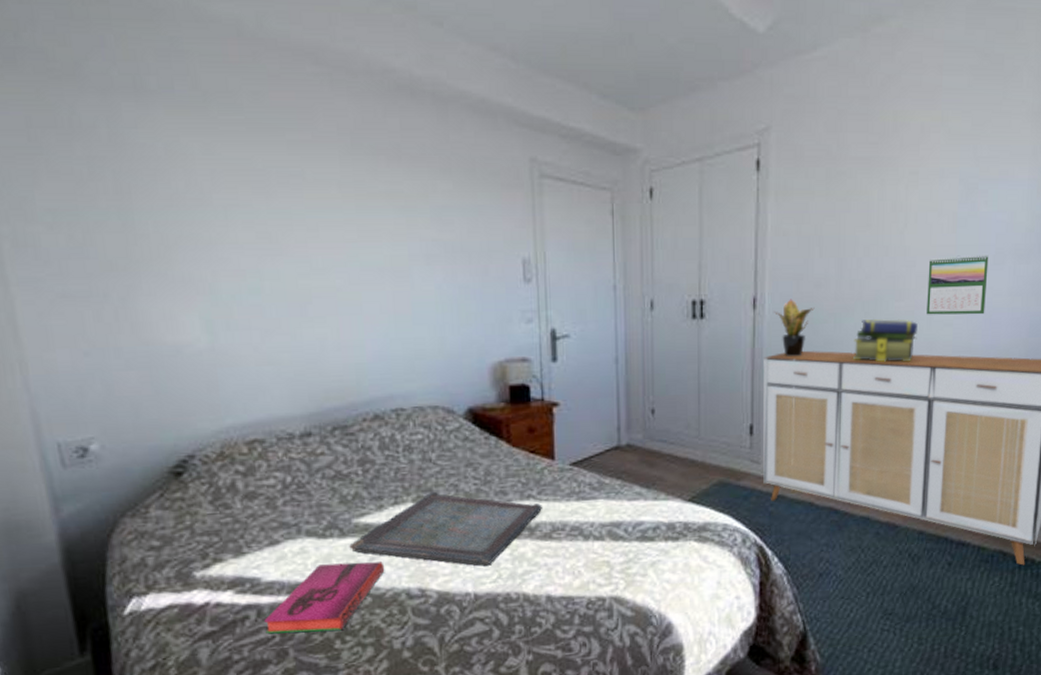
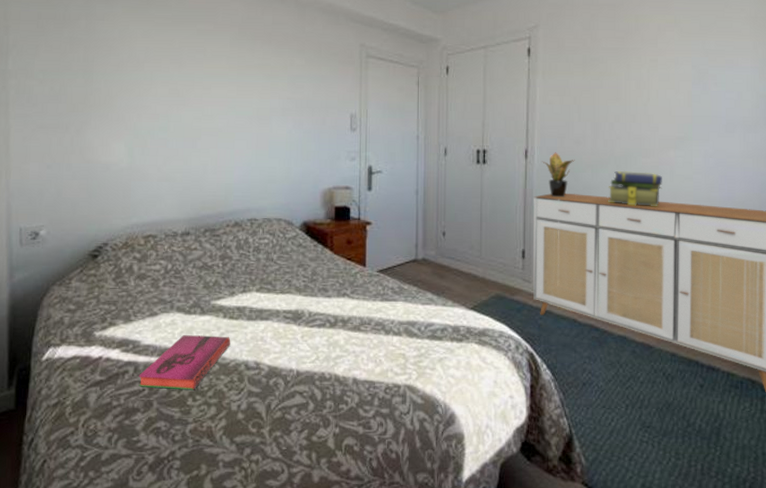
serving tray: present [349,492,542,566] -> none [207,285,354,348]
calendar: present [927,255,989,315] -> none [669,124,721,172]

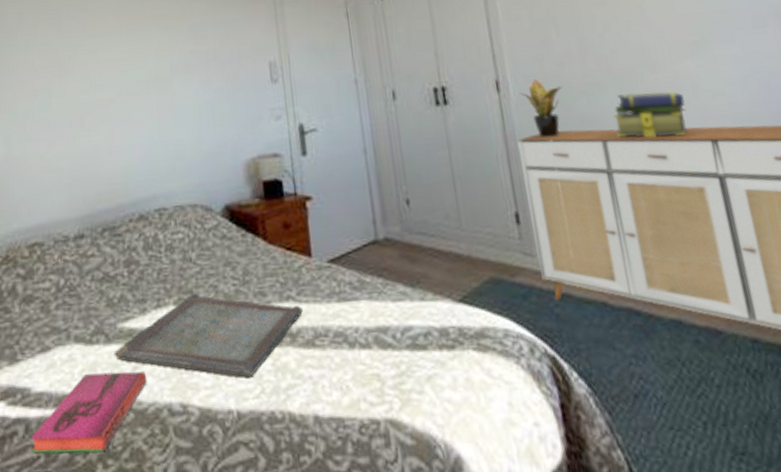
serving tray: none [207,285,354,348] -> present [114,294,303,378]

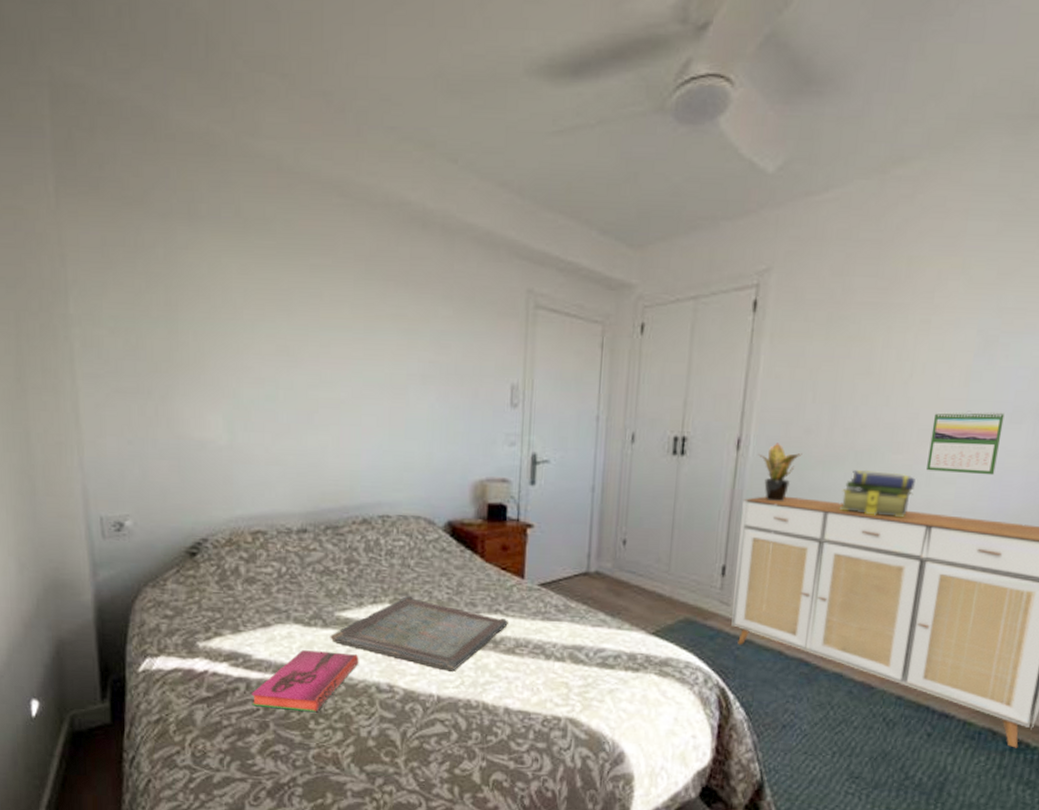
calendar: none [678,19,760,85] -> present [926,411,1005,476]

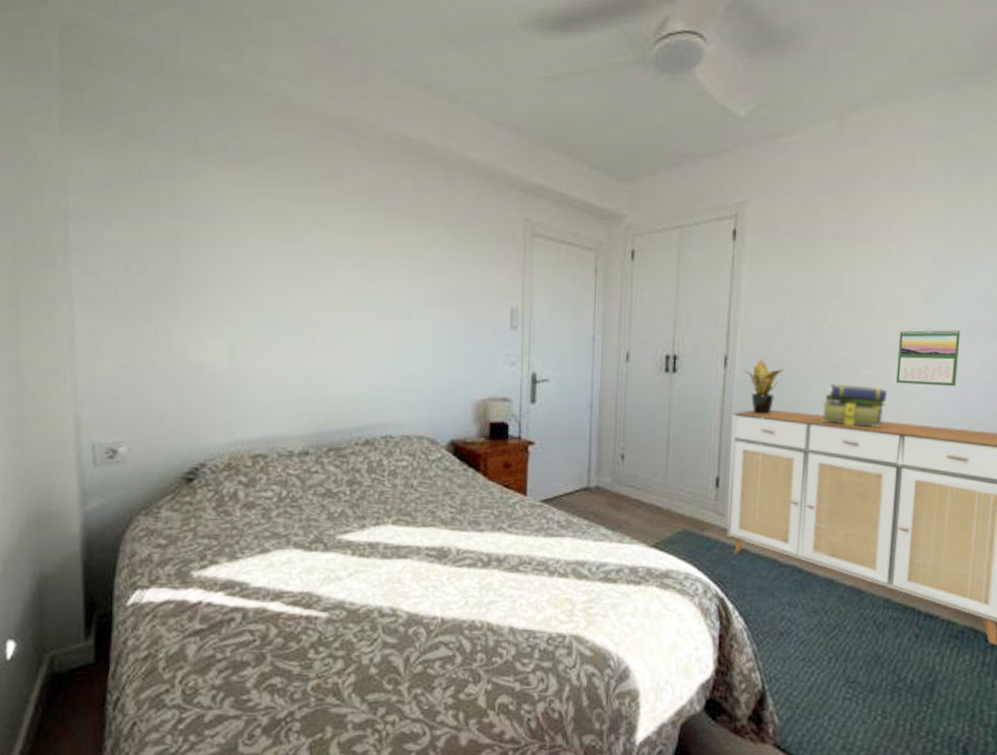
hardback book: present [252,650,359,713] -> none [248,576,361,641]
serving tray: present [330,596,508,672] -> none [331,517,512,592]

